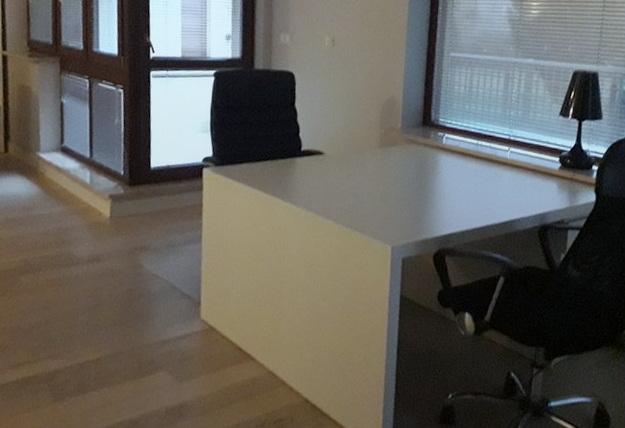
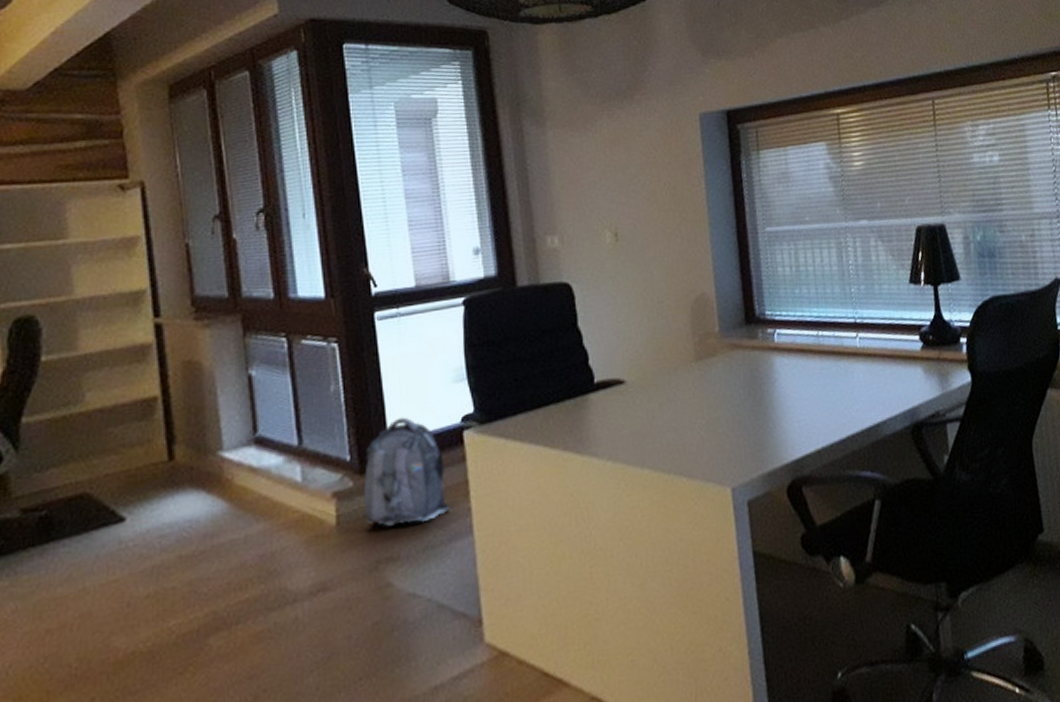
backpack: none [129,150,189,228] -> present [363,417,451,528]

